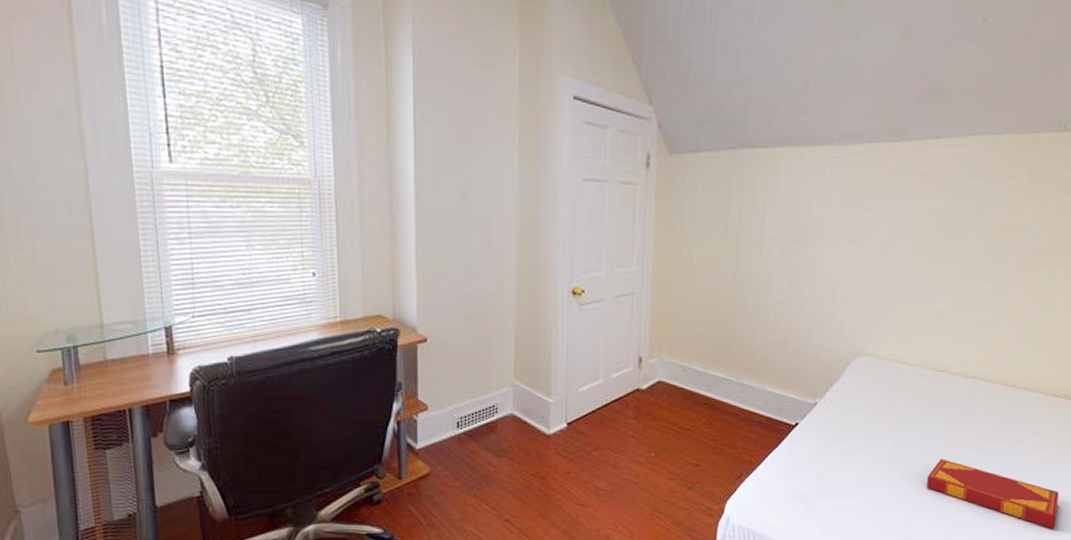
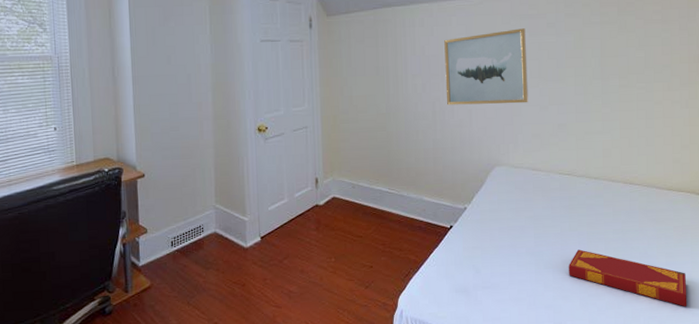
wall art: none [807,188,915,282] -> present [444,28,528,105]

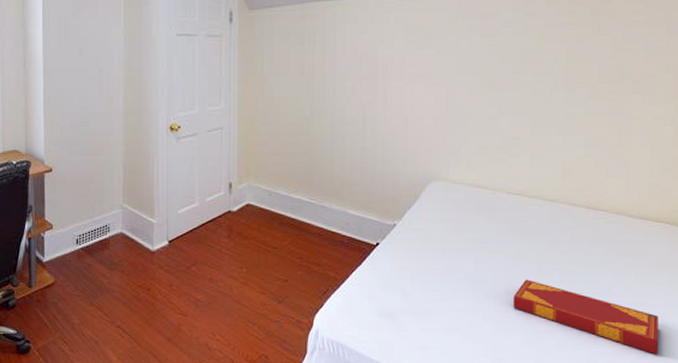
wall art: present [444,28,528,105] -> none [378,28,476,112]

